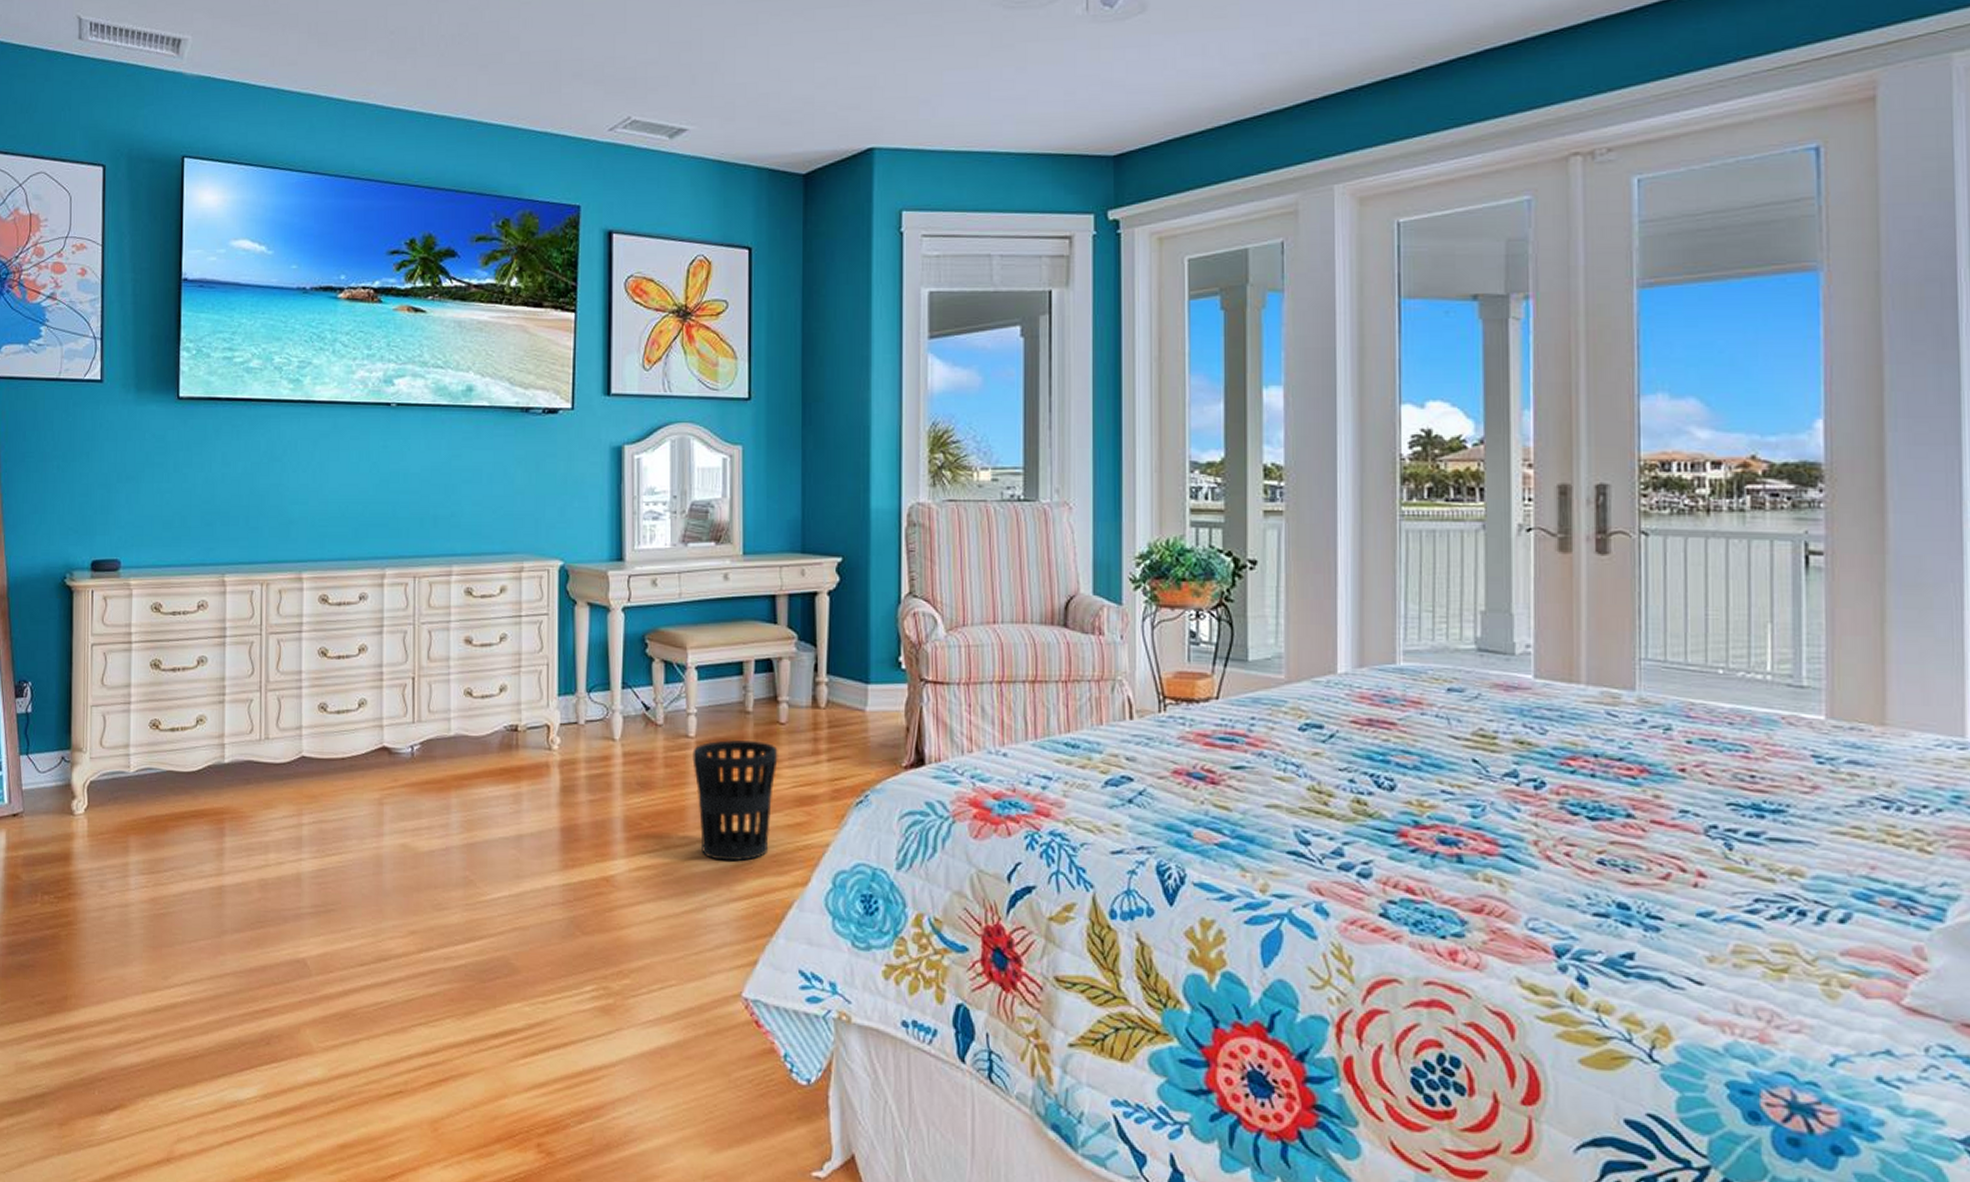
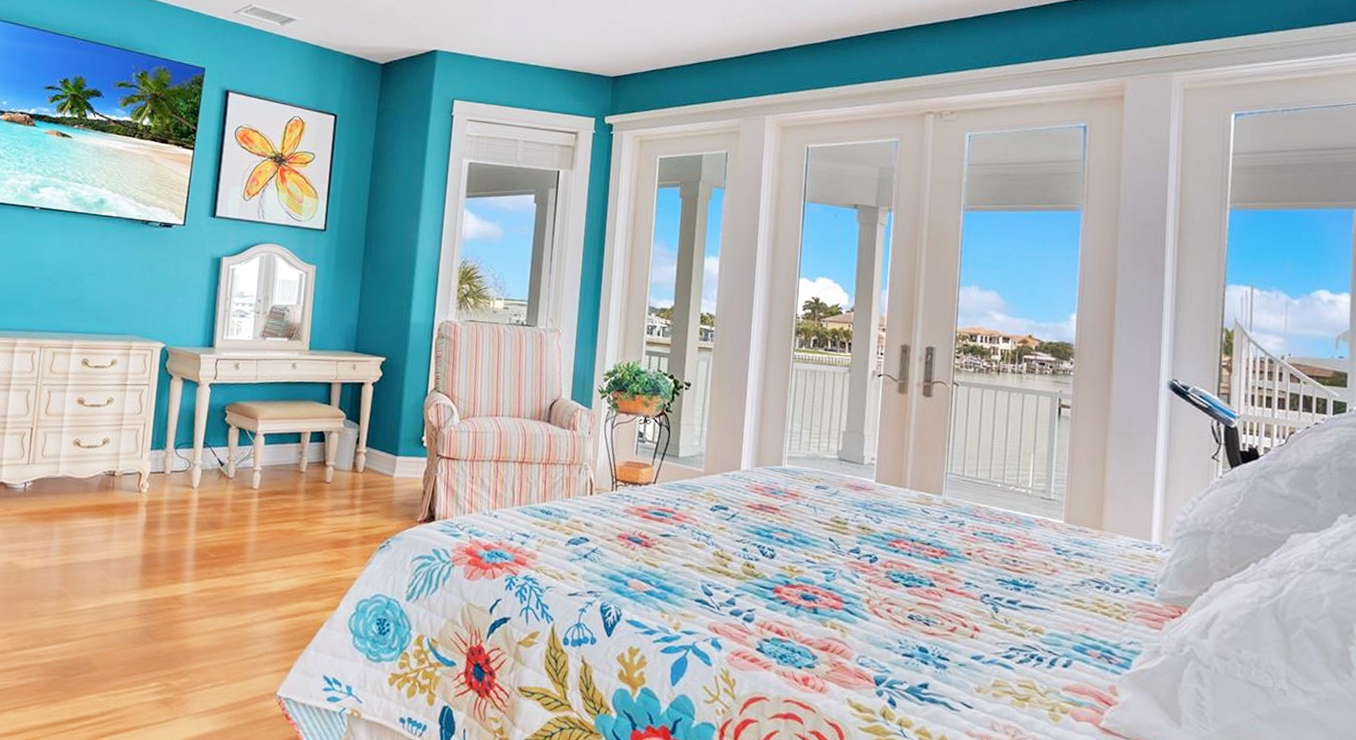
wastebasket: present [692,740,778,862] -> none [254,492,323,589]

